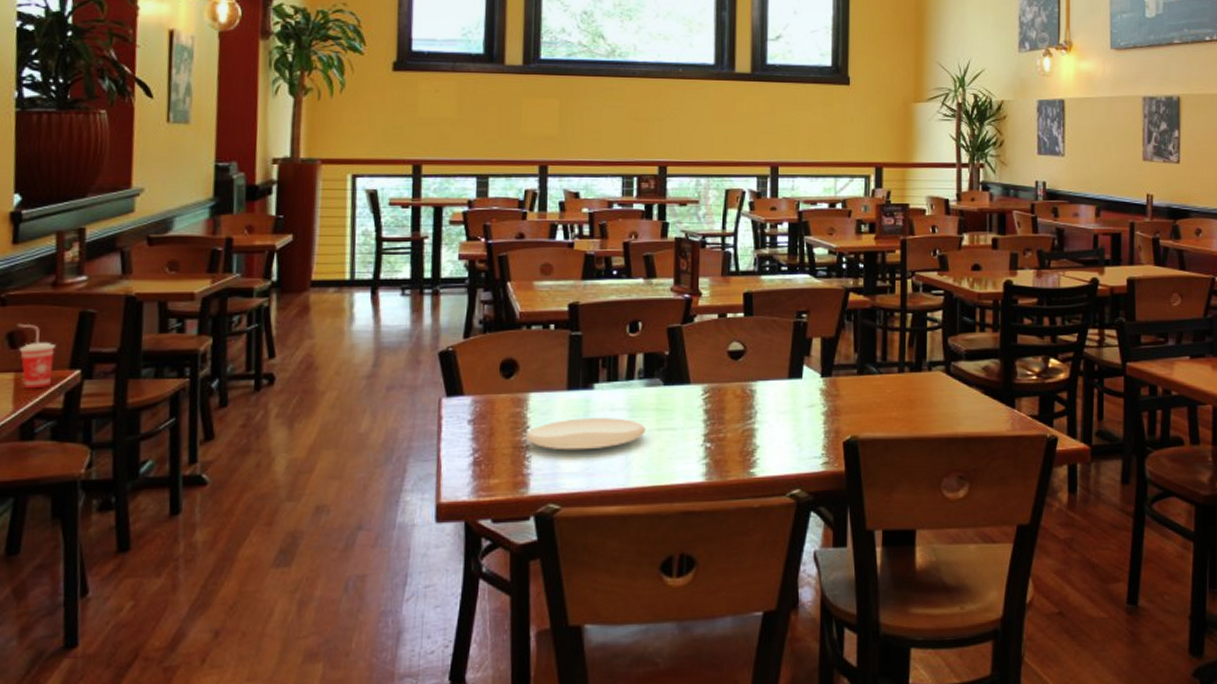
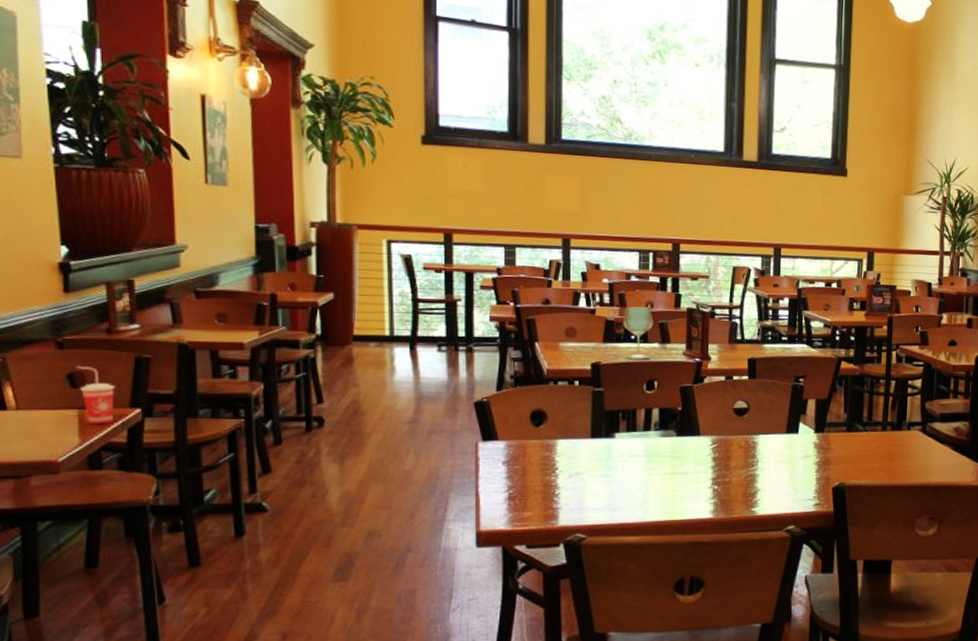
plate: present [525,418,646,451] -> none [554,462,662,489]
wine glass: none [604,237,637,298] -> present [623,306,653,360]

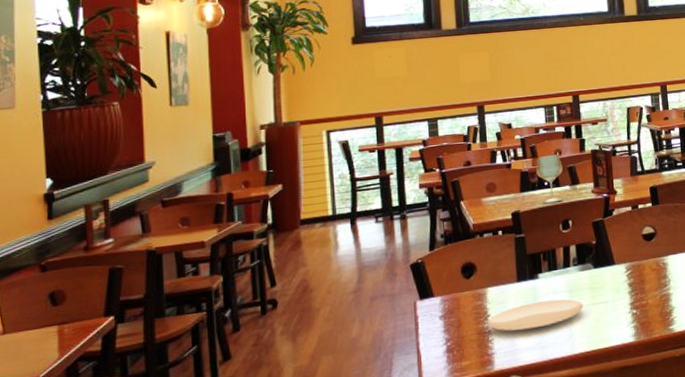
beverage cup: present [76,365,116,425] -> none [57,284,92,338]
plate: none [554,462,662,489] -> present [487,299,584,332]

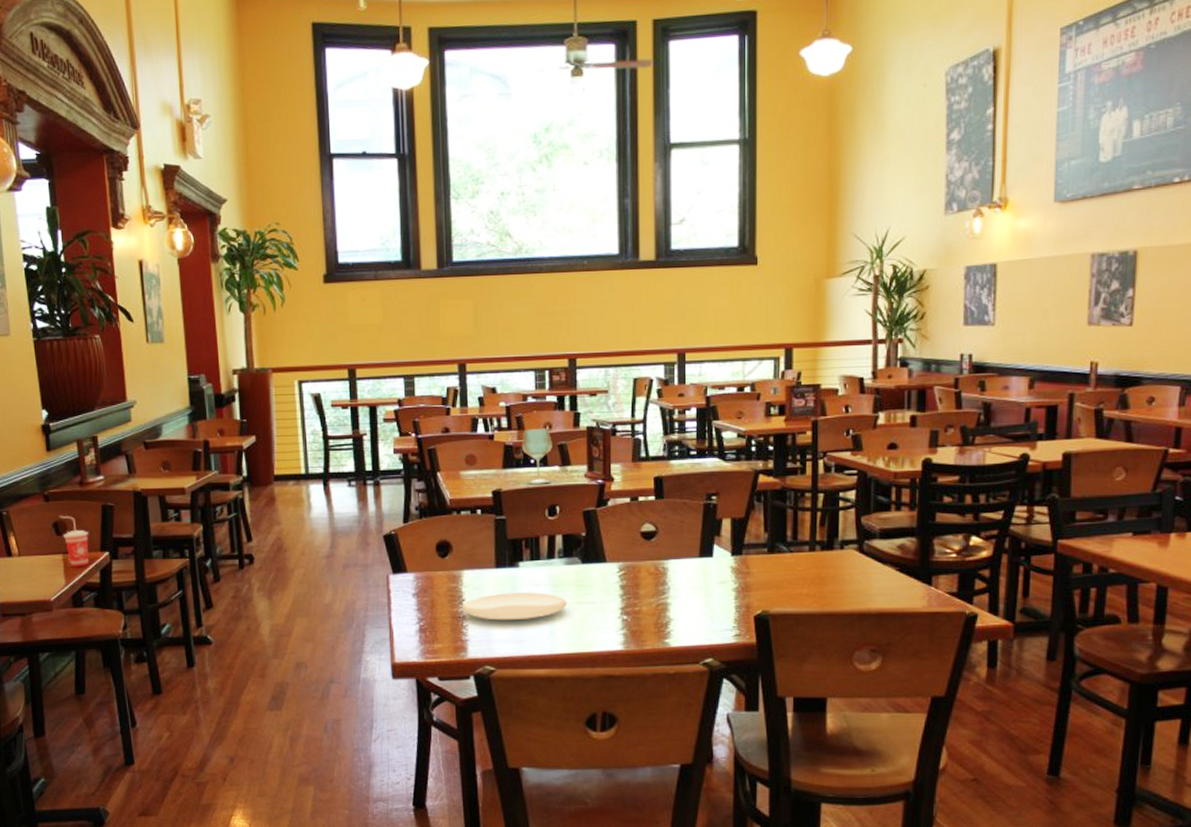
beverage cup: none [57,284,92,338] -> present [59,515,89,567]

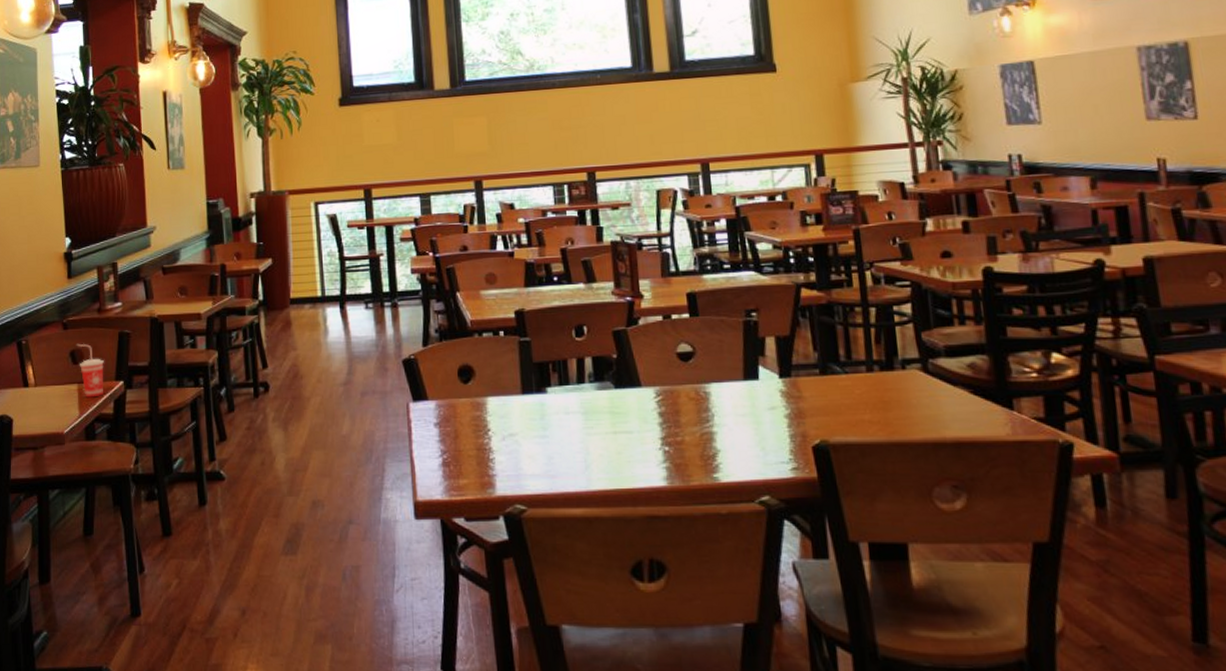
plate: present [462,592,568,621] -> none [487,421,602,453]
wine glass: present [522,428,552,484] -> none [543,243,577,303]

